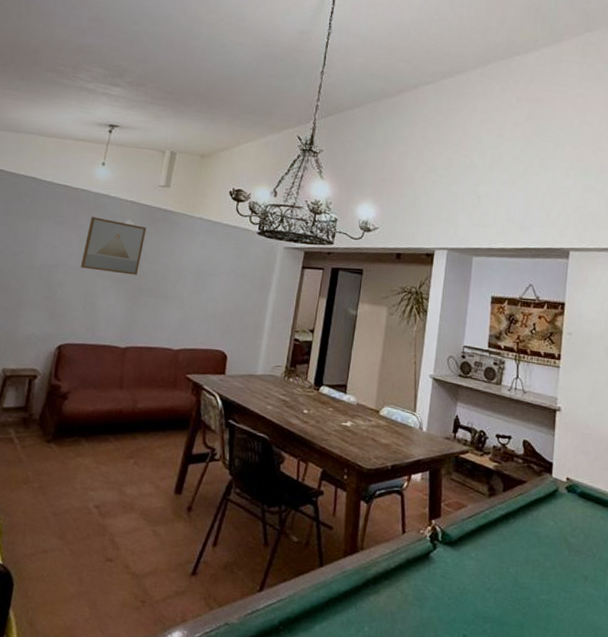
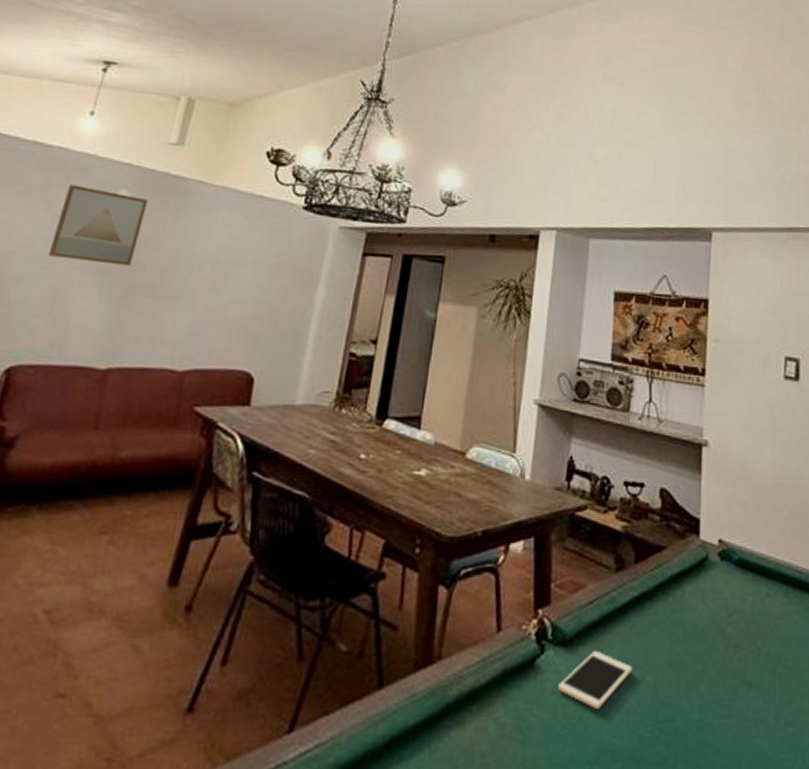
cell phone: none [446,549,500,588] -> present [558,650,633,709]

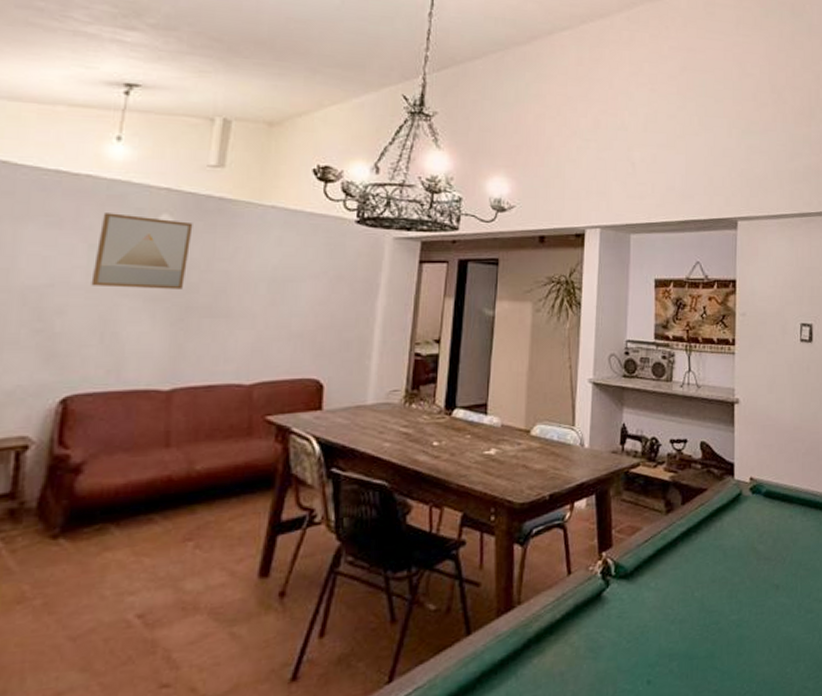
cell phone: present [558,650,633,709] -> none [622,578,683,624]

